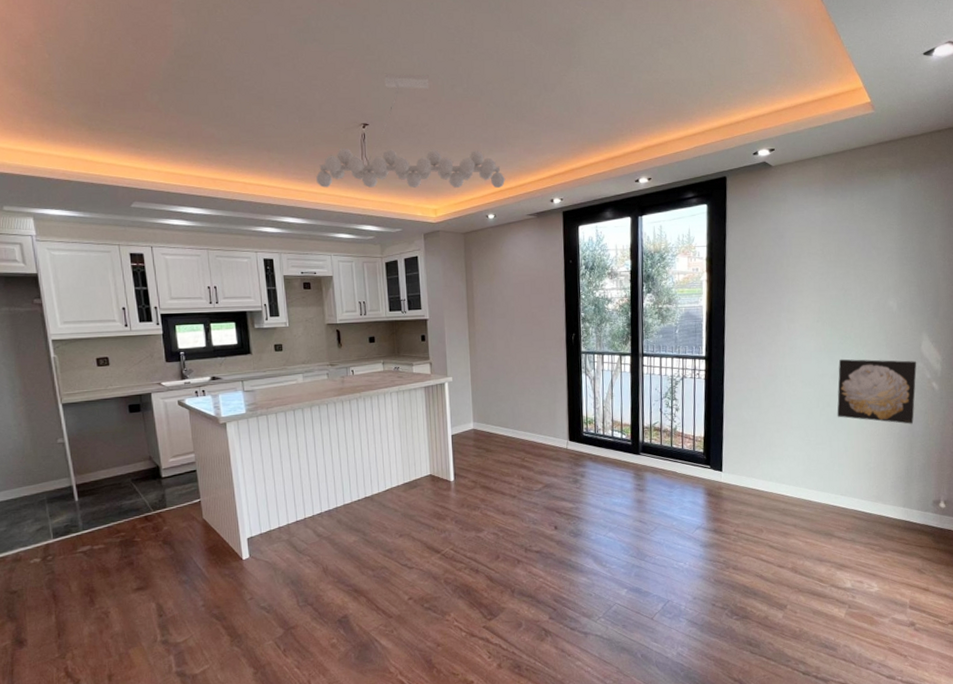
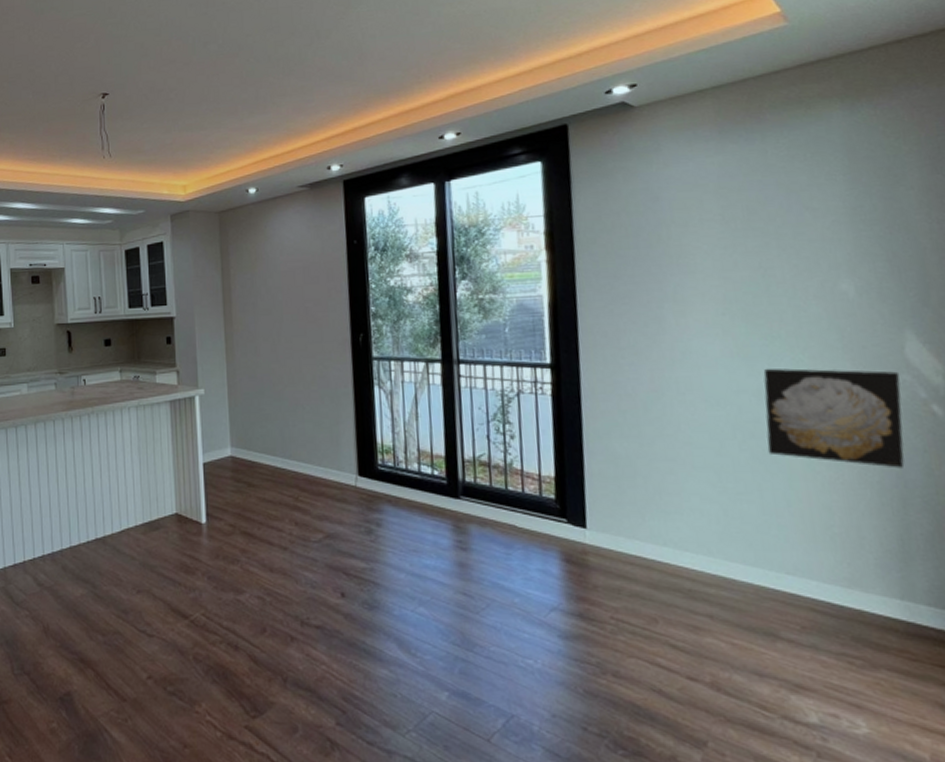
chandelier: present [316,73,506,188] -> none [49,33,270,168]

